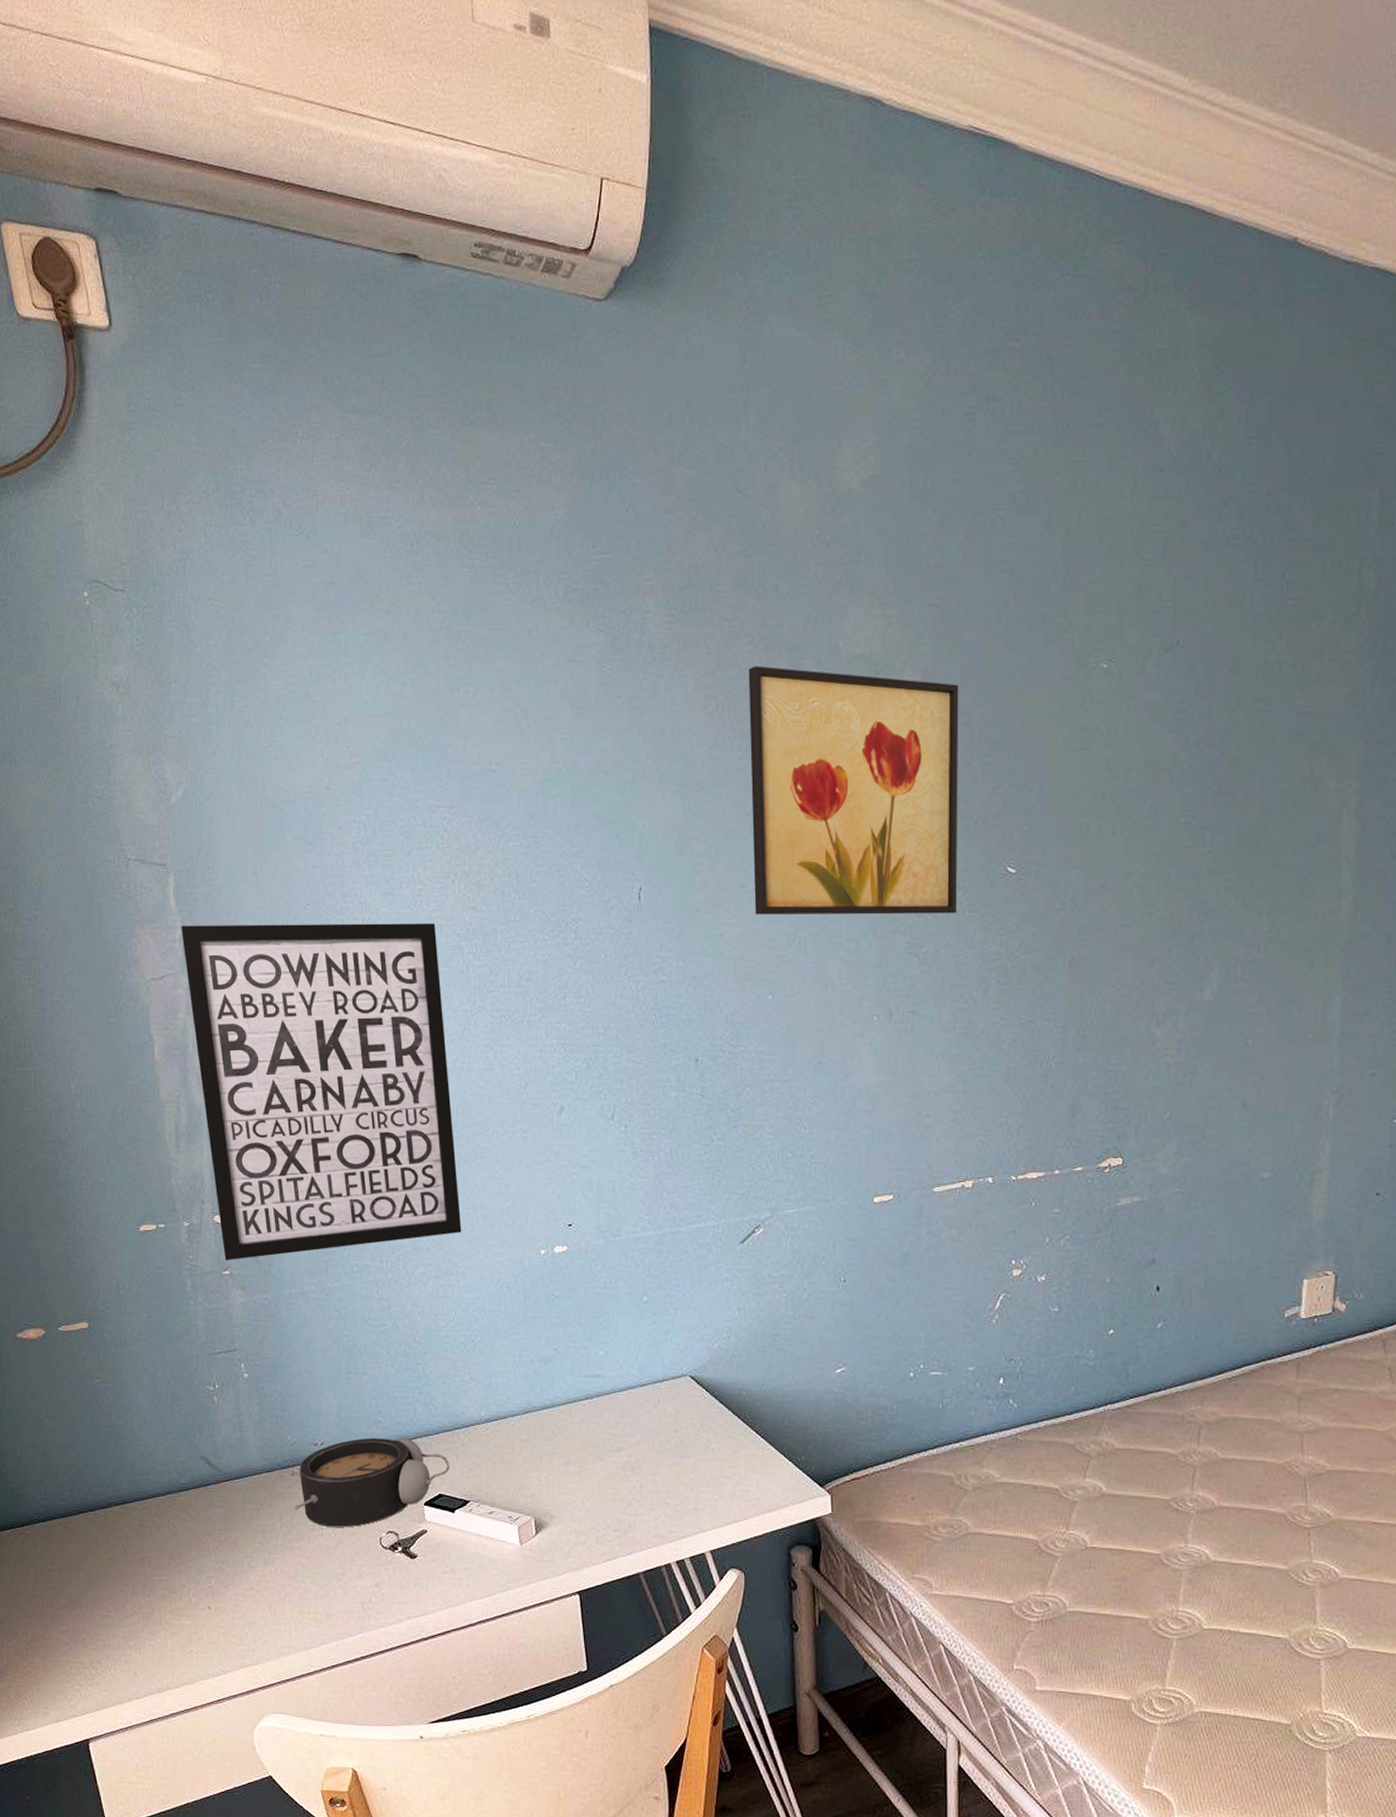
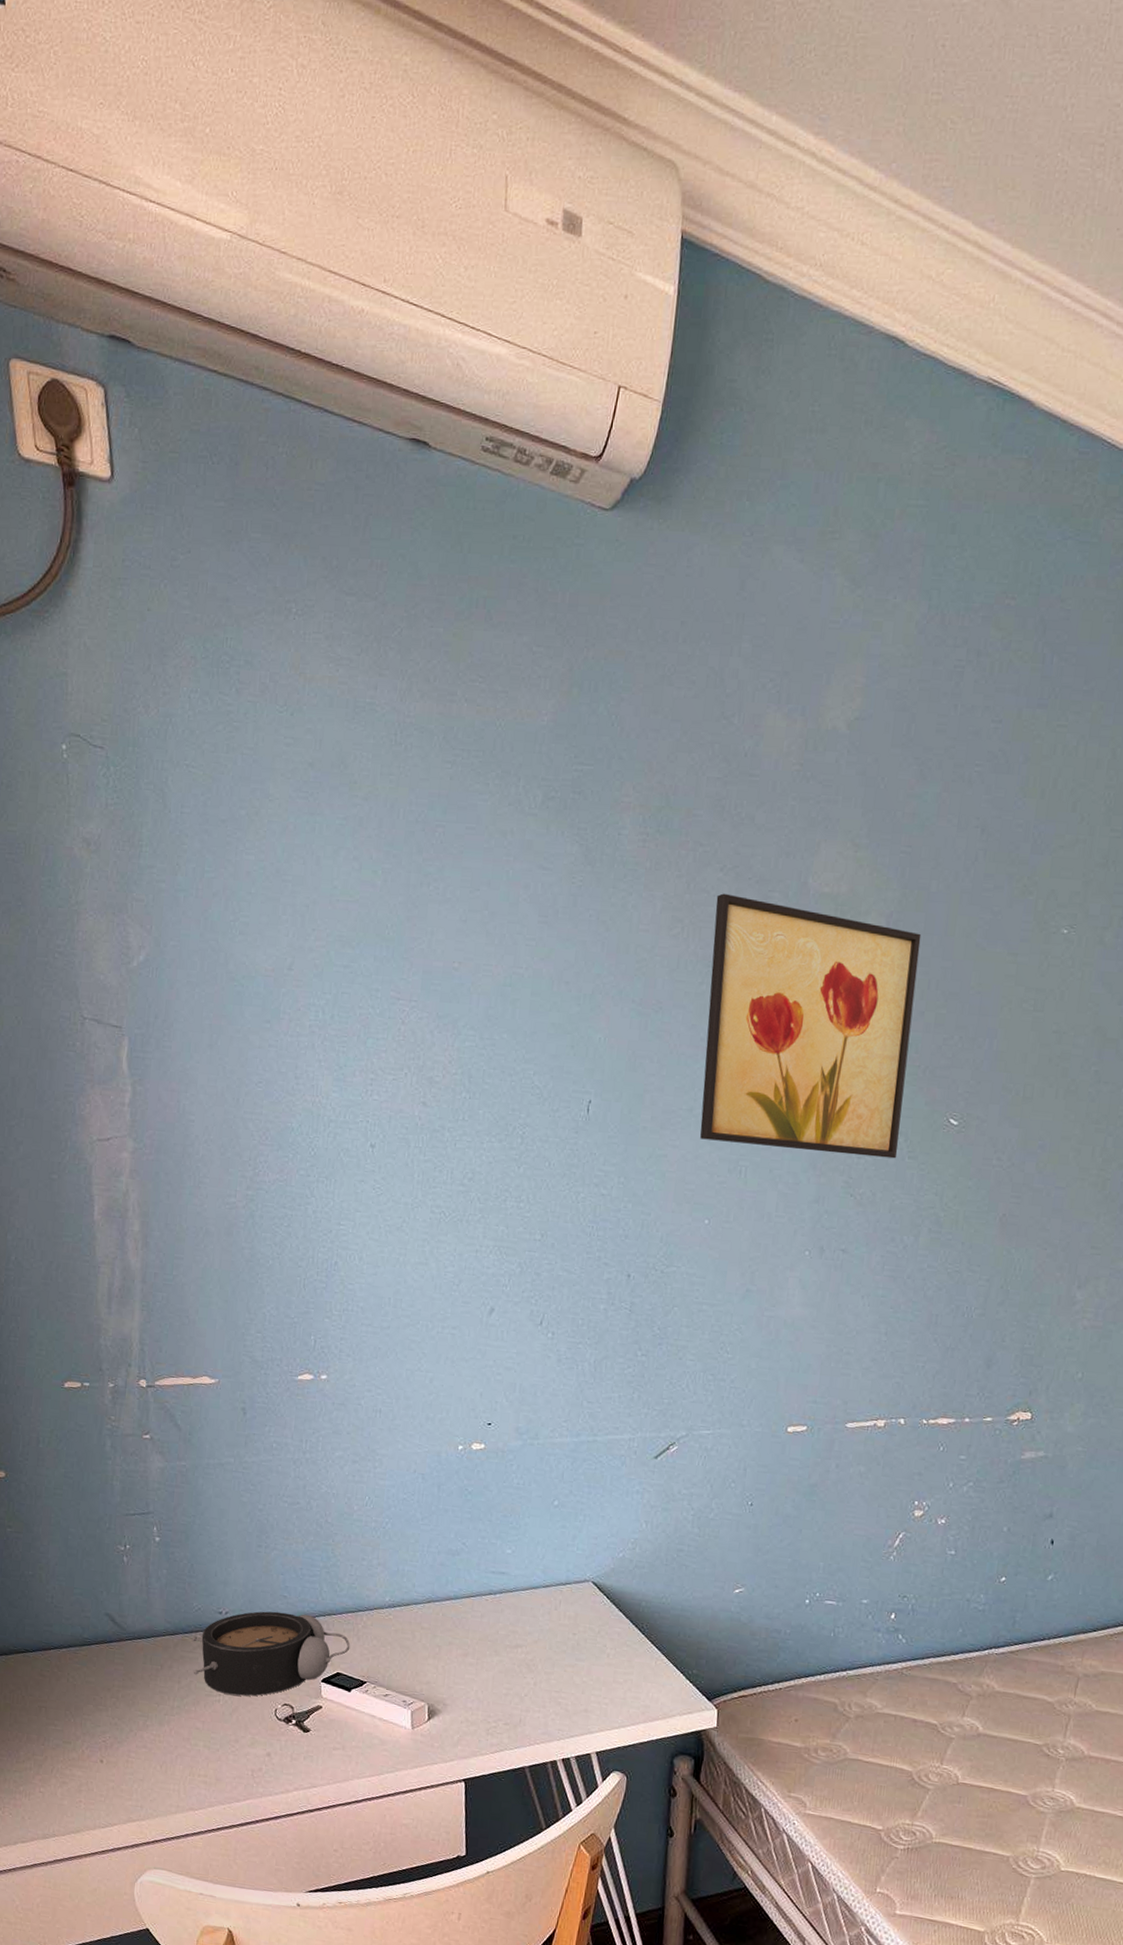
wall art: present [181,922,462,1261] -> none [131,1089,385,1426]

